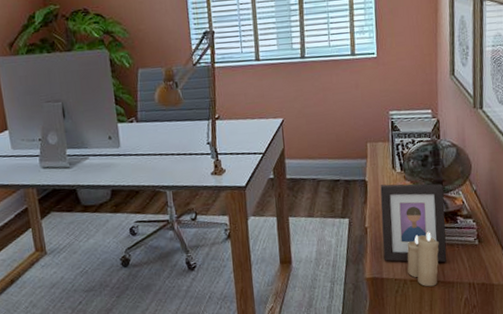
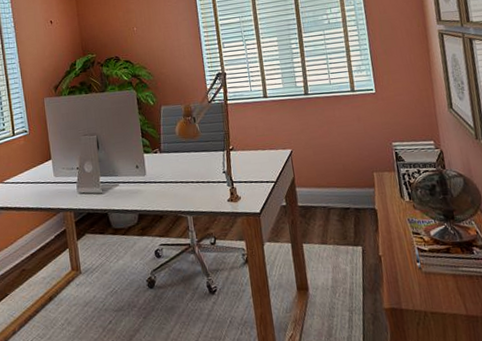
picture frame: present [380,183,447,263] -> none [390,213,468,295]
candle: present [407,232,439,287] -> none [423,262,460,321]

